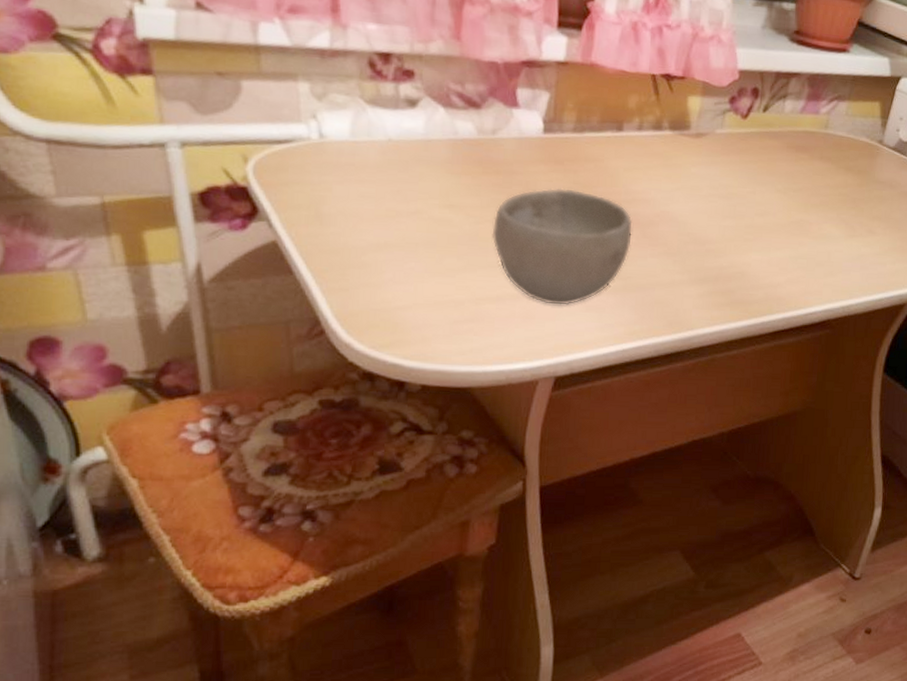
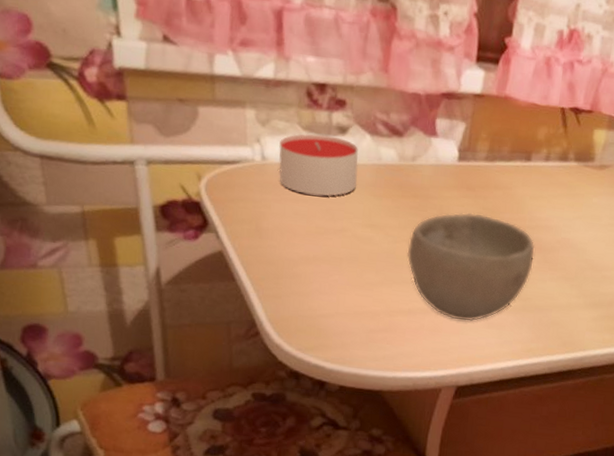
candle: none [339,107,432,176] -> present [278,133,359,197]

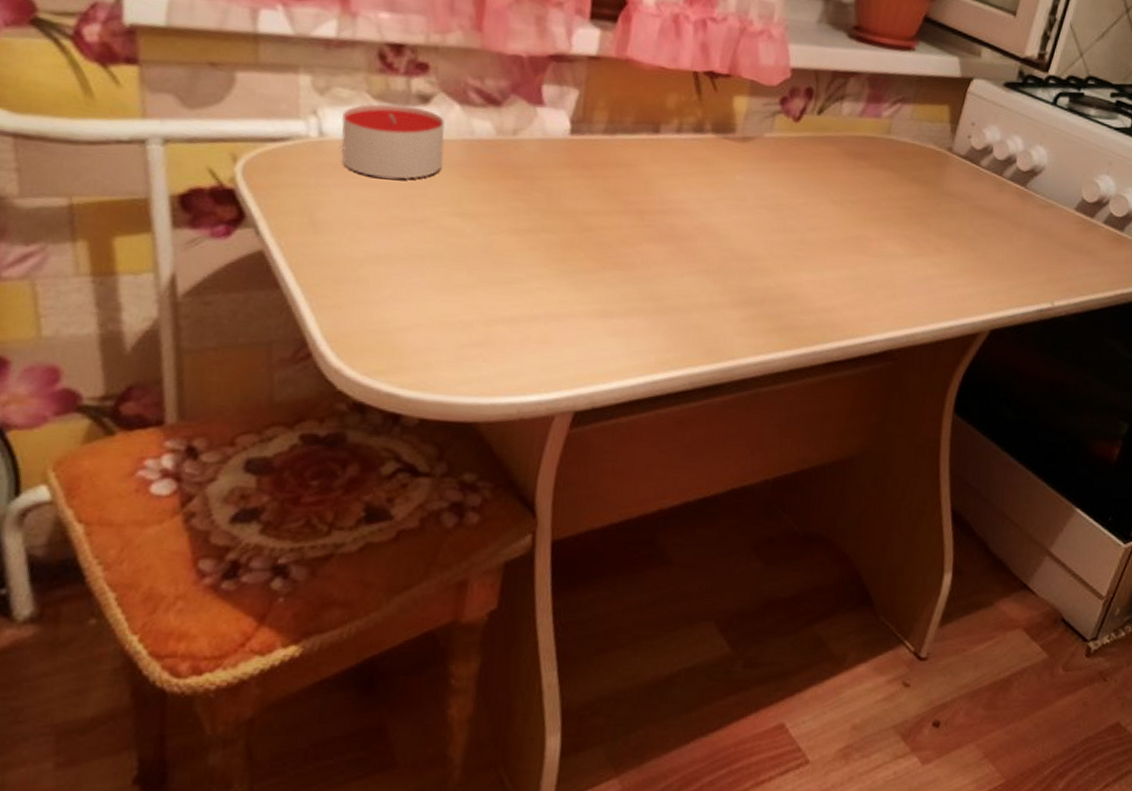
bowl: present [407,212,535,322] -> none [507,195,668,329]

